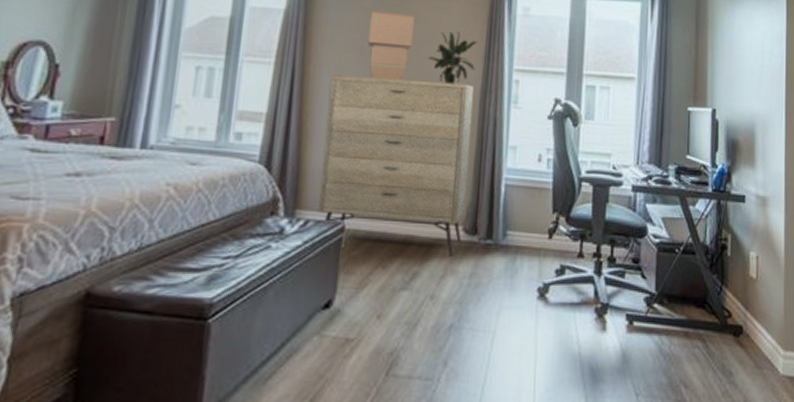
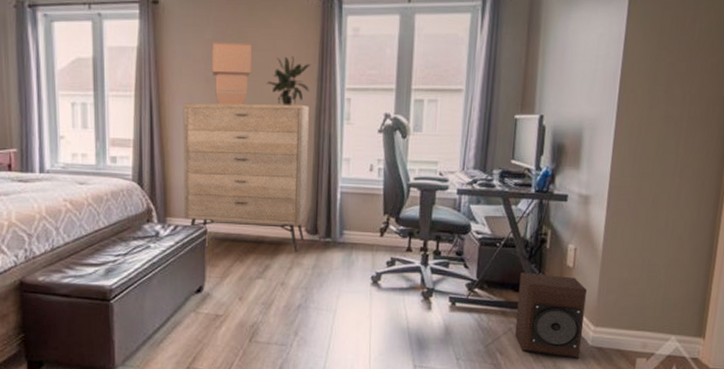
speaker: none [699,284,773,391] -> present [514,272,588,358]

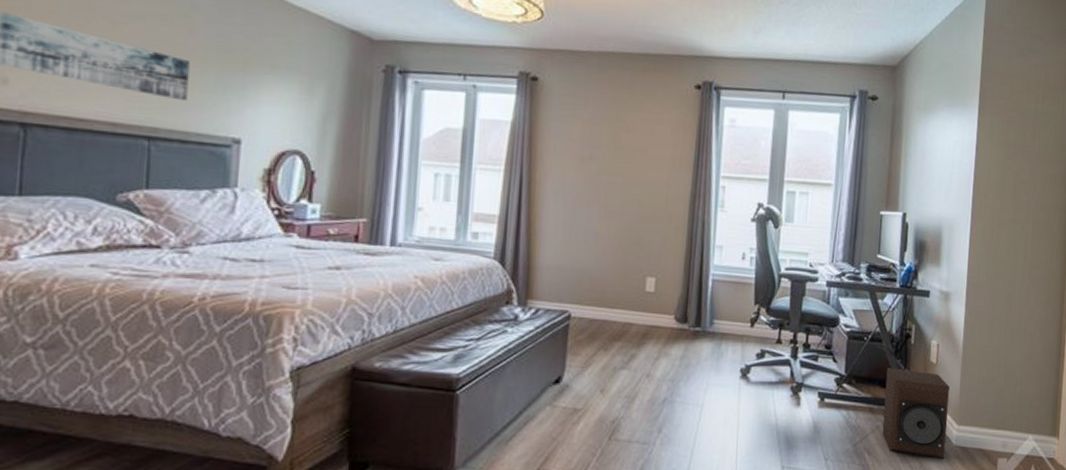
dresser: present [183,103,309,252] -> none [546,181,684,341]
decorative box: present [212,42,253,106] -> none [588,122,631,187]
potted plant: present [266,56,312,105] -> none [642,141,688,190]

